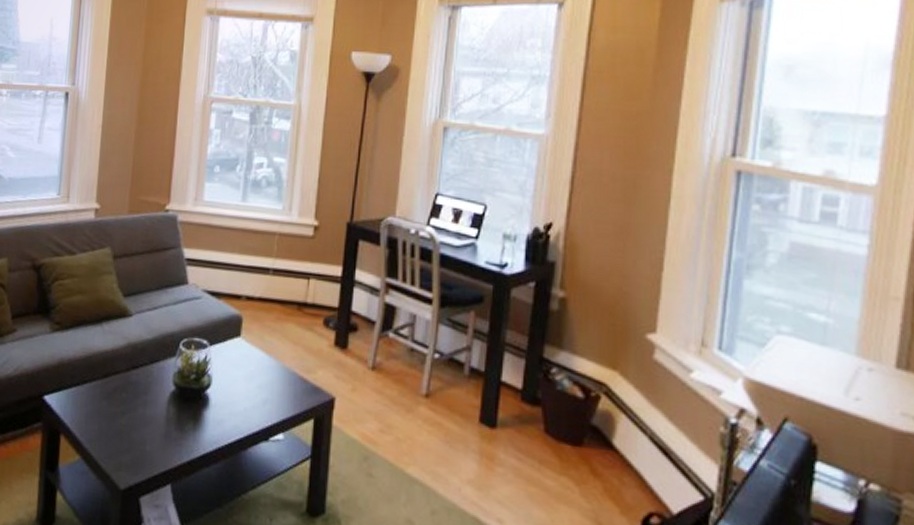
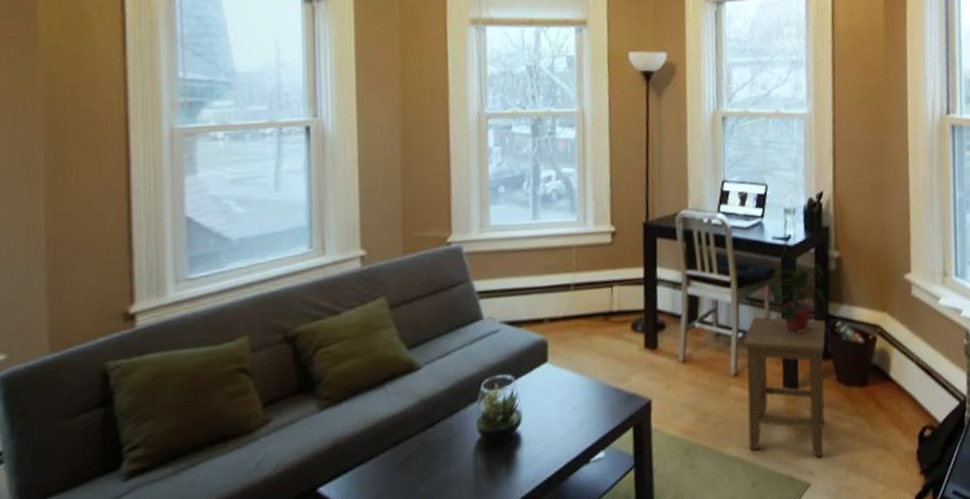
stool: none [432,340,539,507] -> present [743,316,826,457]
potted plant: none [465,274,543,371] -> present [759,246,825,334]

